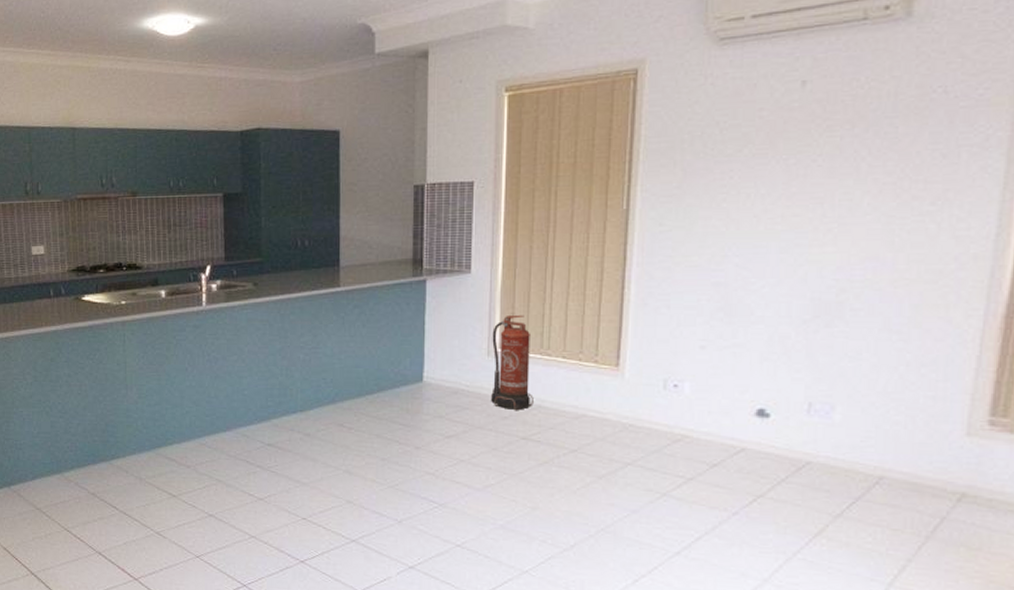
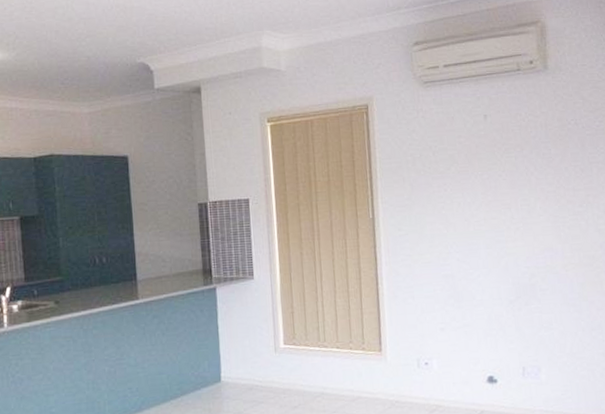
fire extinguisher: present [491,314,534,411] -> none [277,313,317,400]

